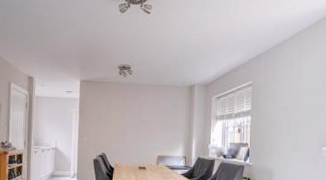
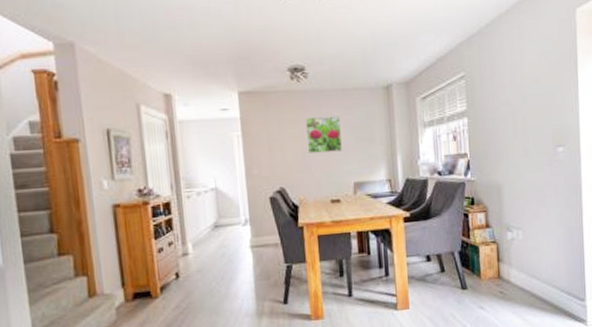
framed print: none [125,103,152,131] -> present [305,115,342,153]

